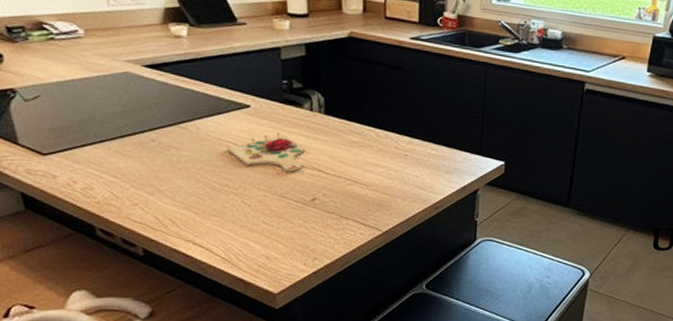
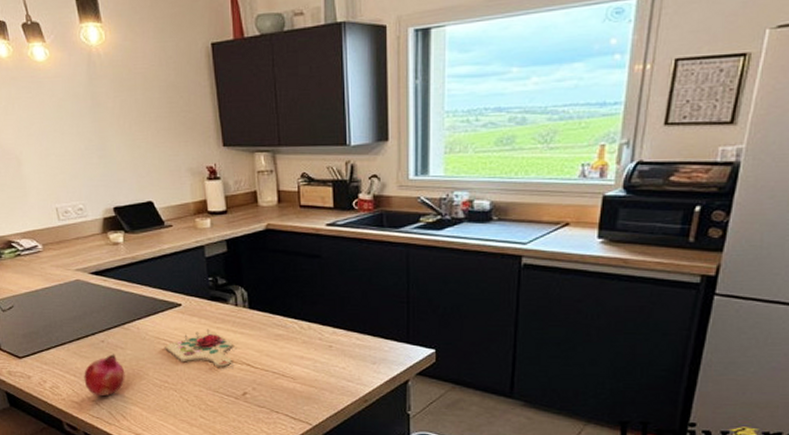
fruit: none [126,154,178,200] -> present [84,354,125,397]

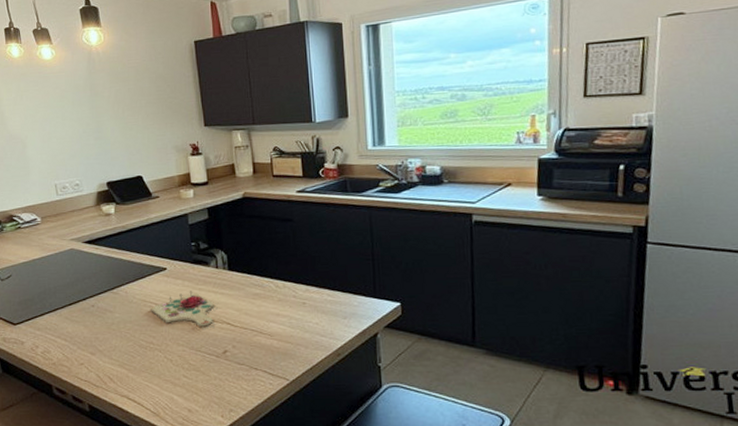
fruit: present [84,354,125,397] -> none [74,317,113,360]

